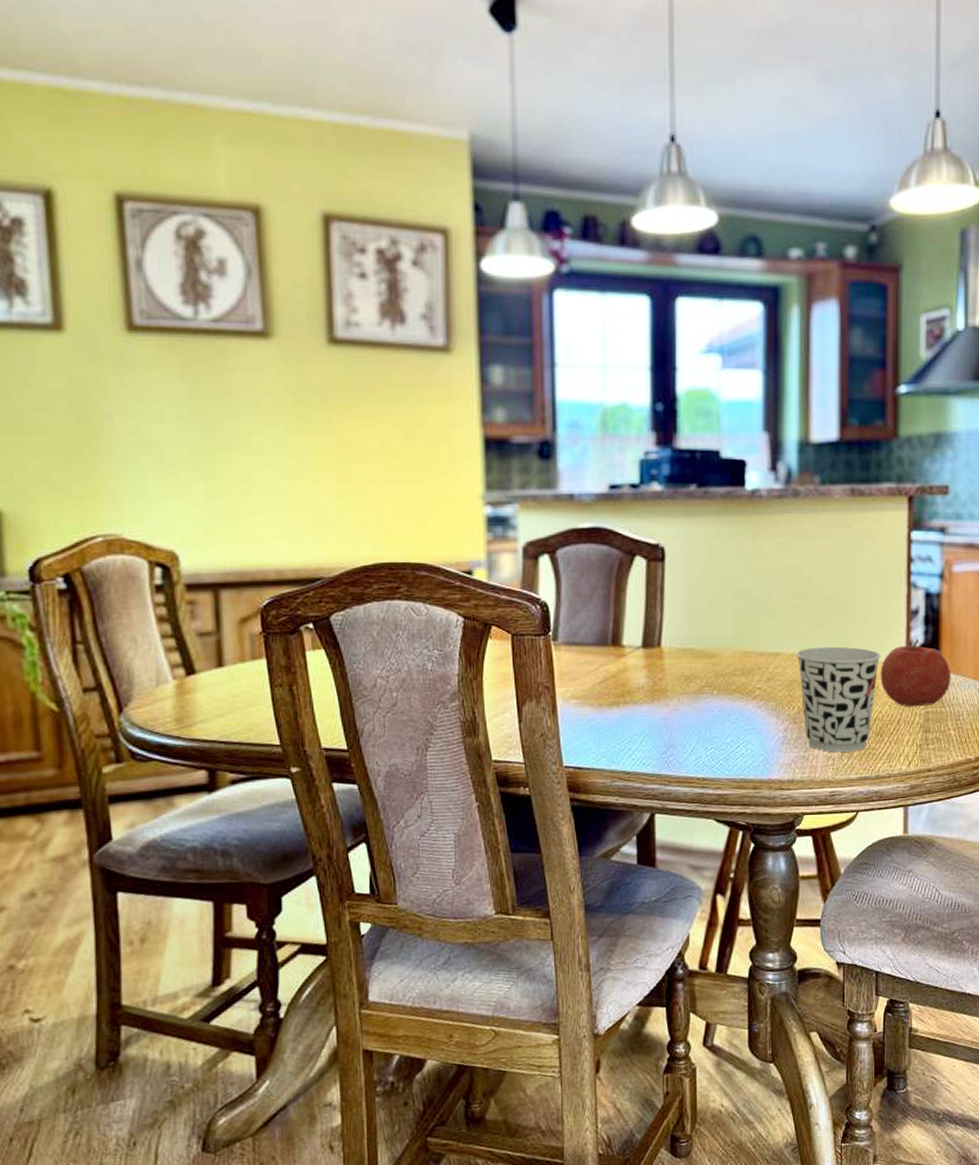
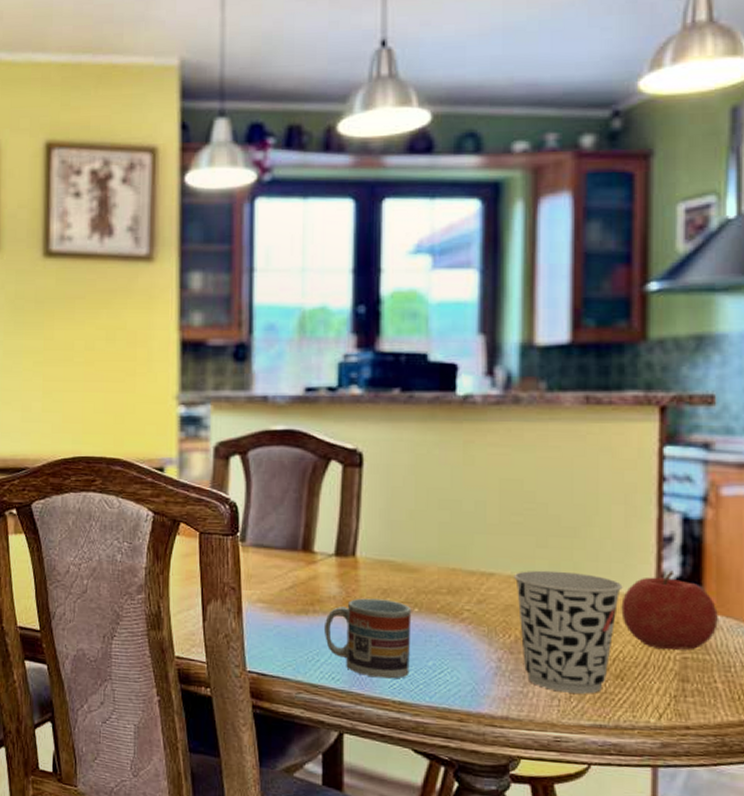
cup: none [634,685,712,759] -> present [323,598,412,679]

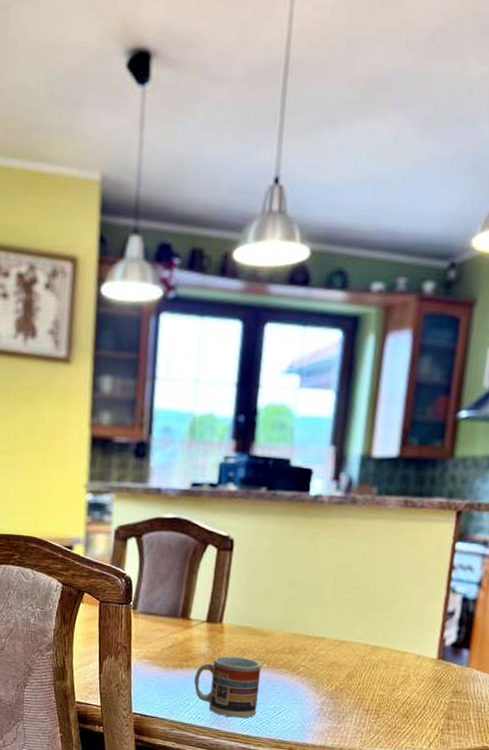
cup: present [514,570,623,694] -> none [339,636,415,729]
fruit: present [621,570,718,650] -> none [412,637,478,696]

